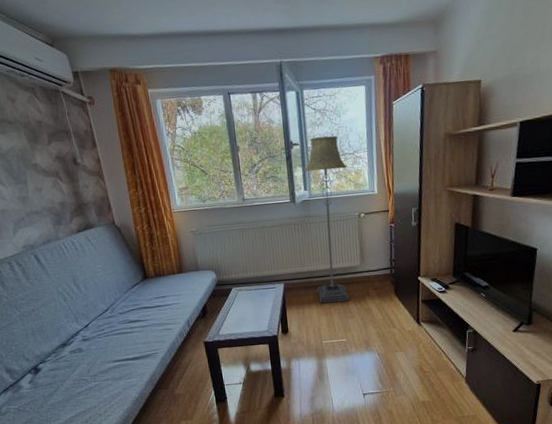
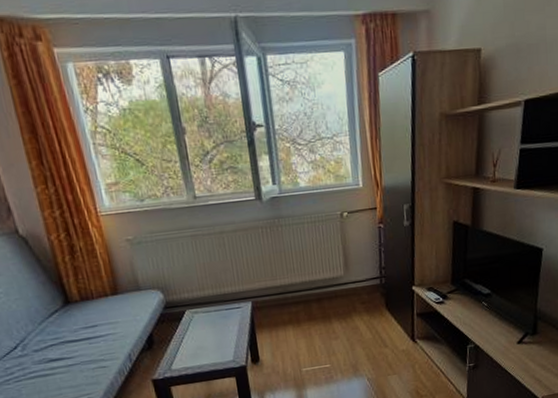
floor lamp: present [304,136,349,303] -> none [271,115,332,323]

